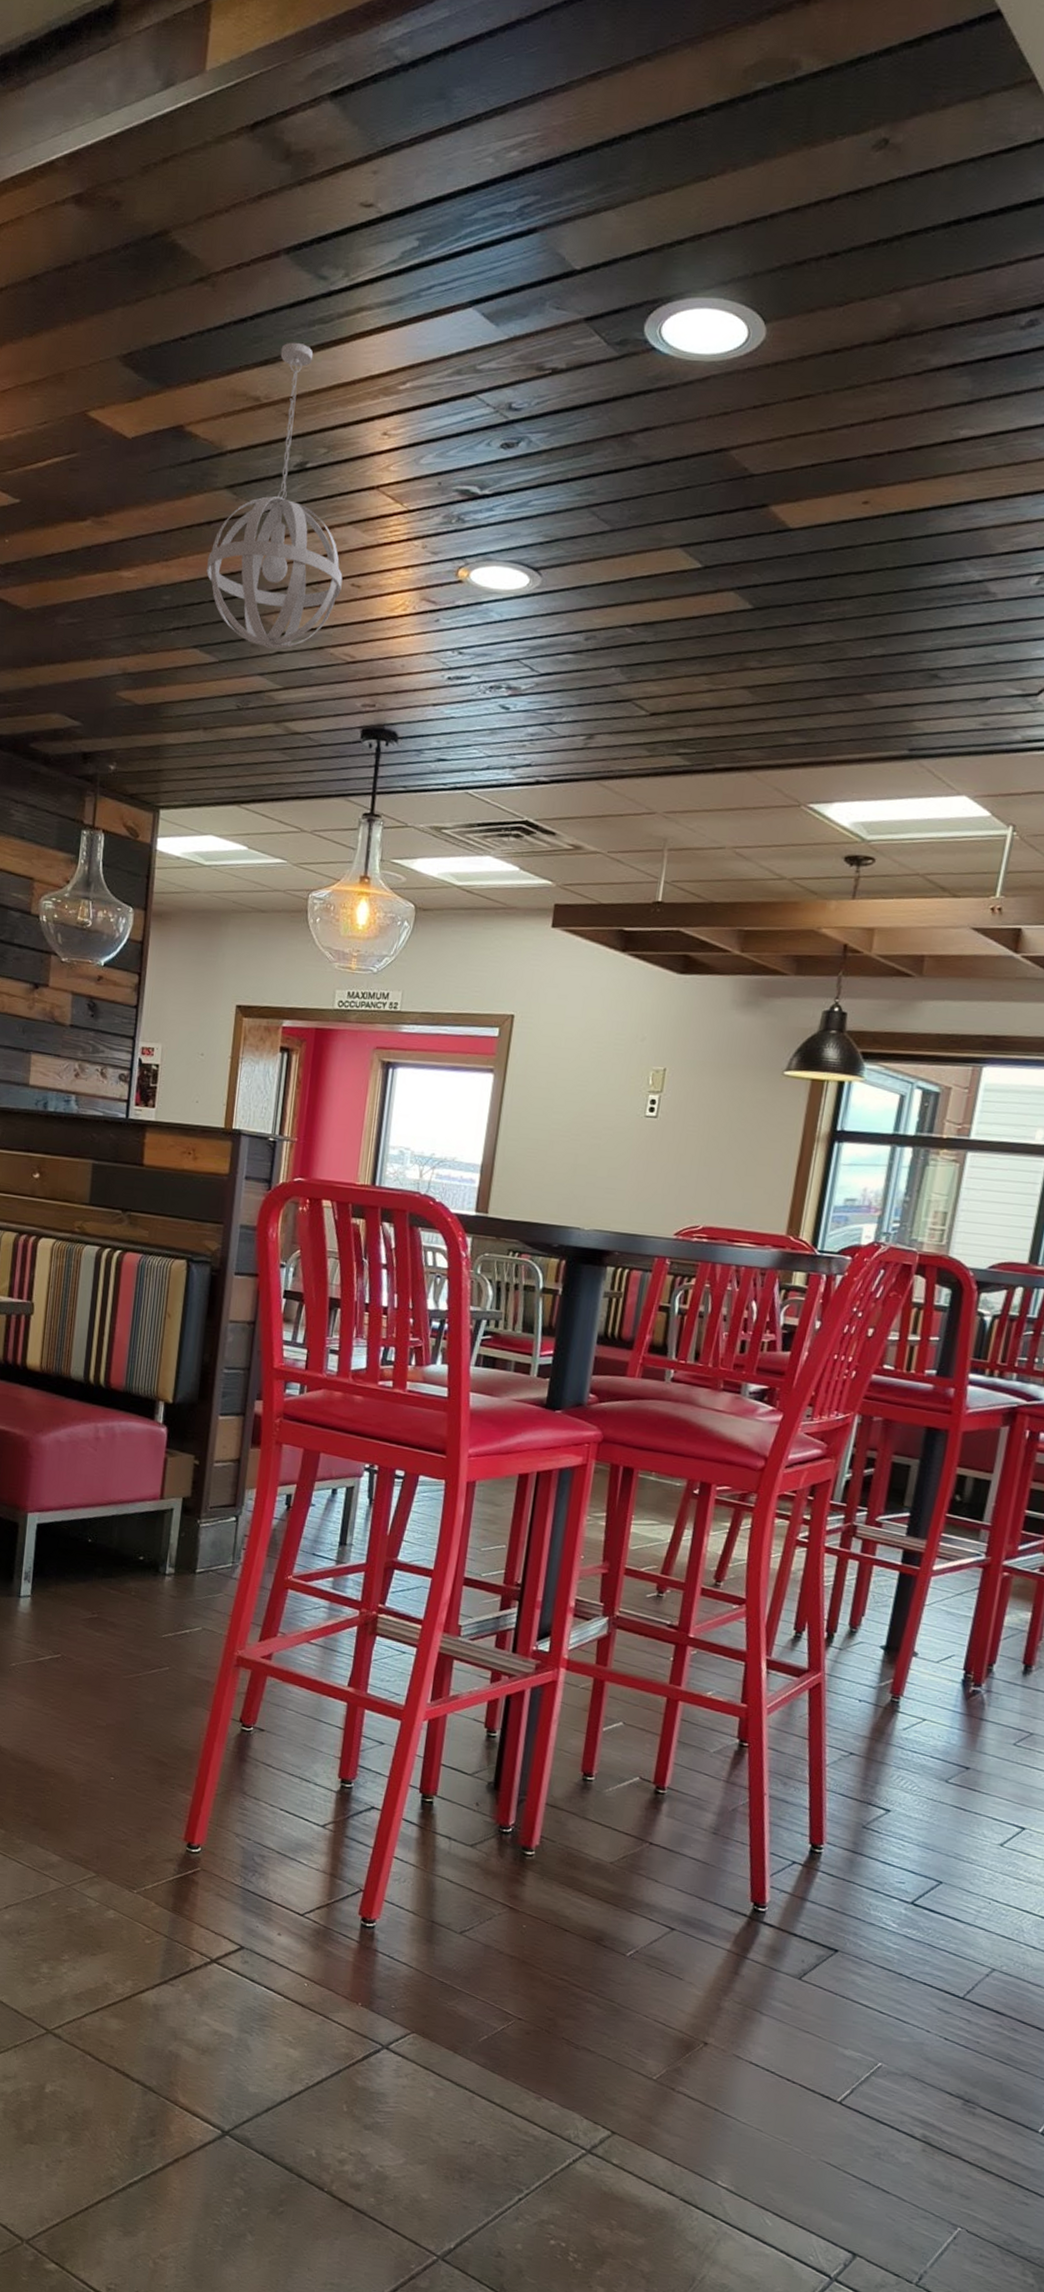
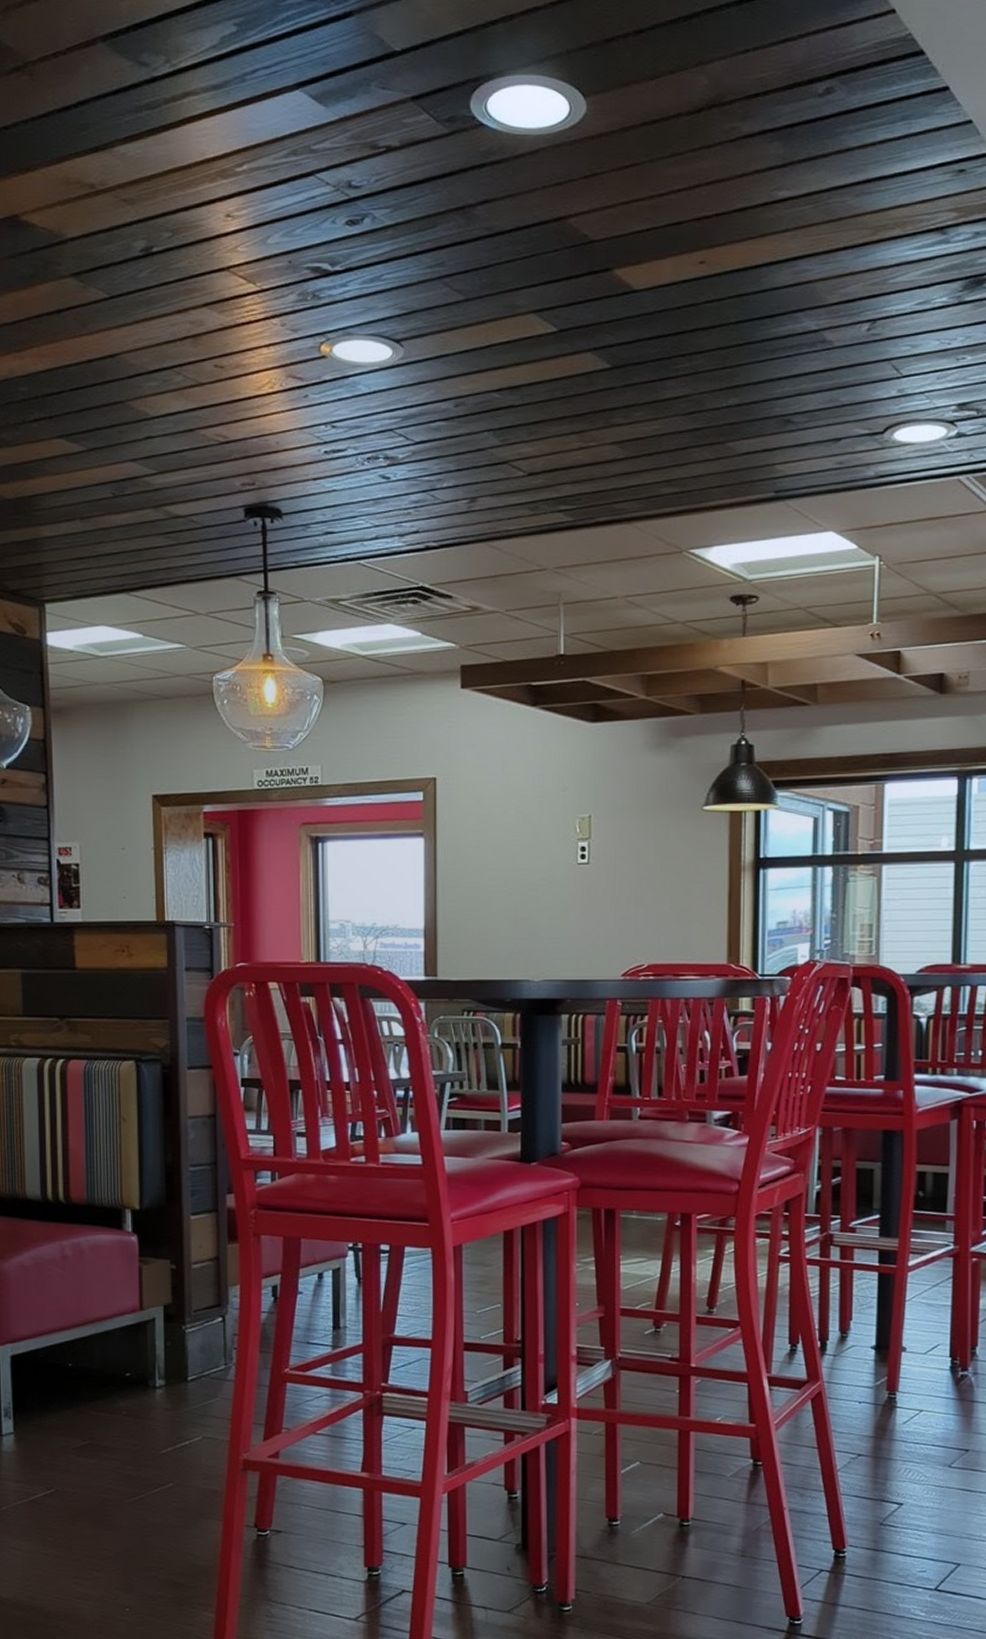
pendant light: present [206,342,343,649] -> none [62,128,205,434]

